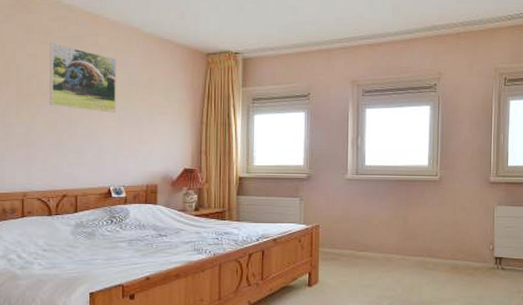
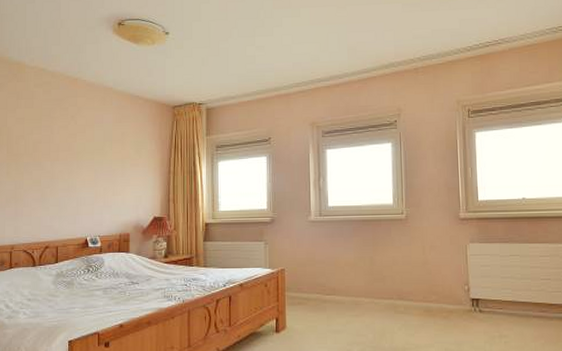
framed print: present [50,42,116,113] -> none [35,106,92,167]

